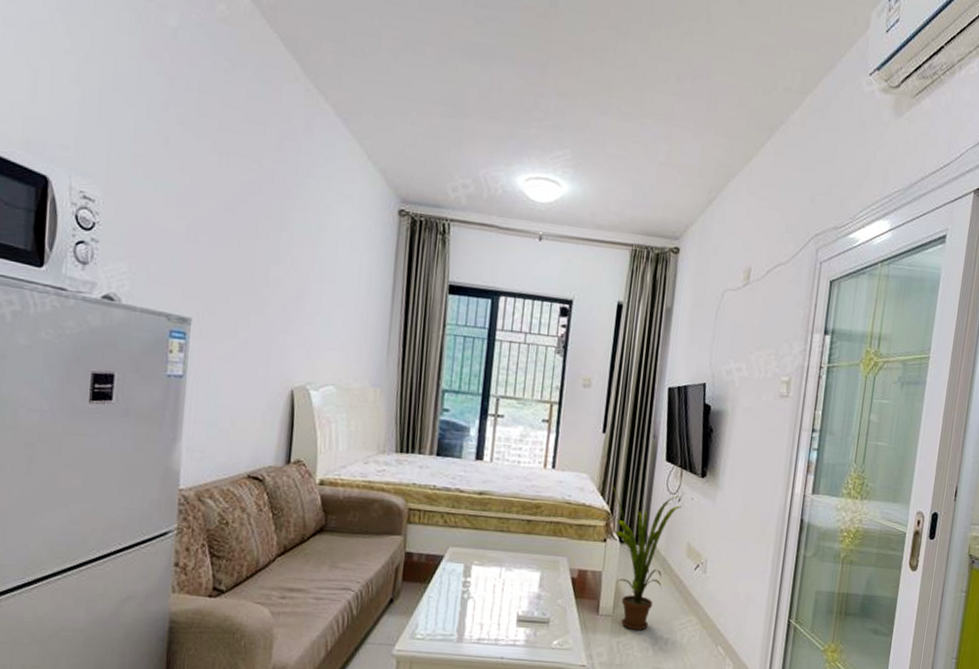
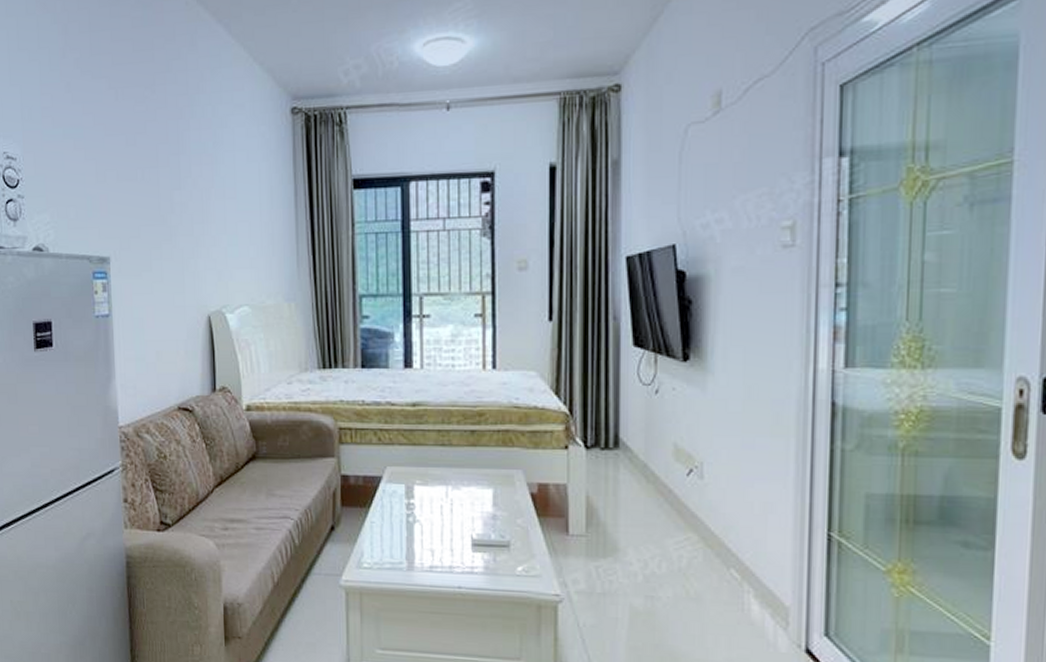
house plant: present [609,483,682,630] -> none [564,379,660,552]

